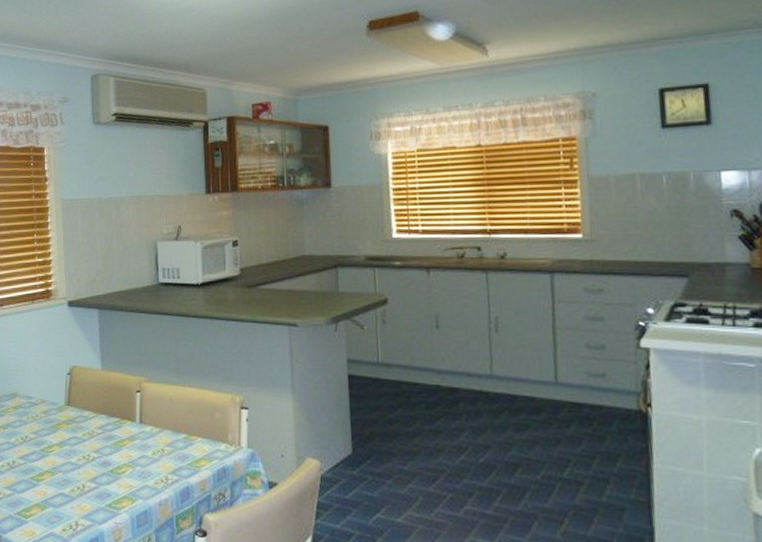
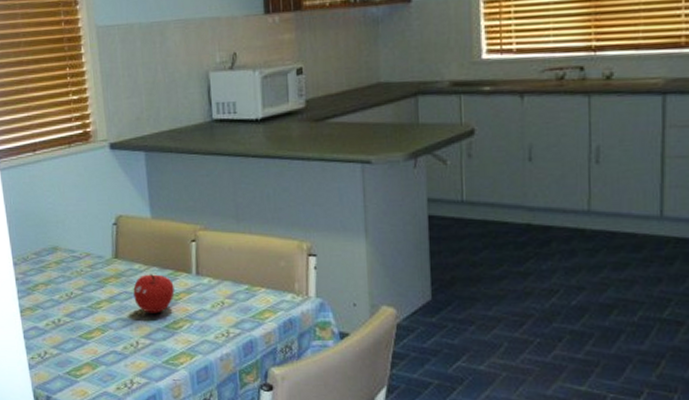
fruit: none [82,421,119,459] -> present [133,274,175,313]

